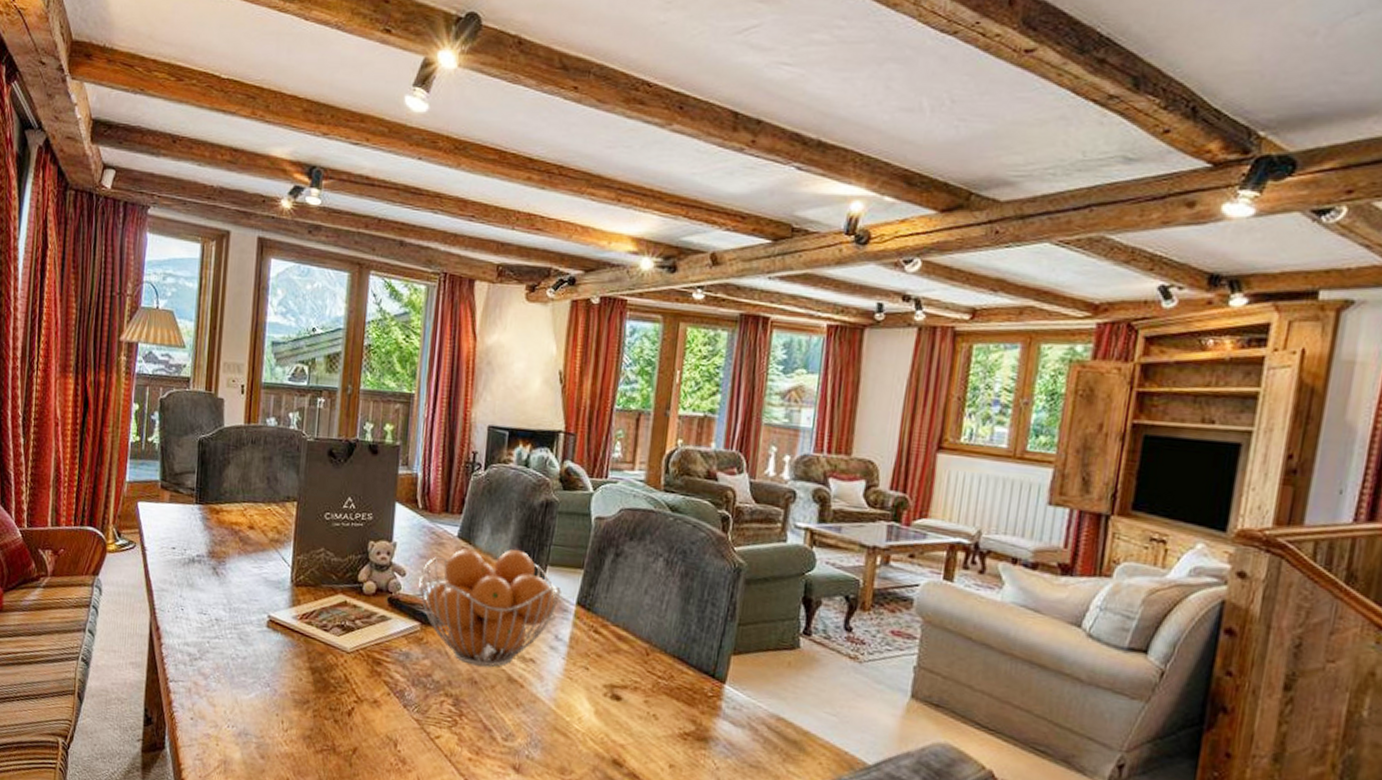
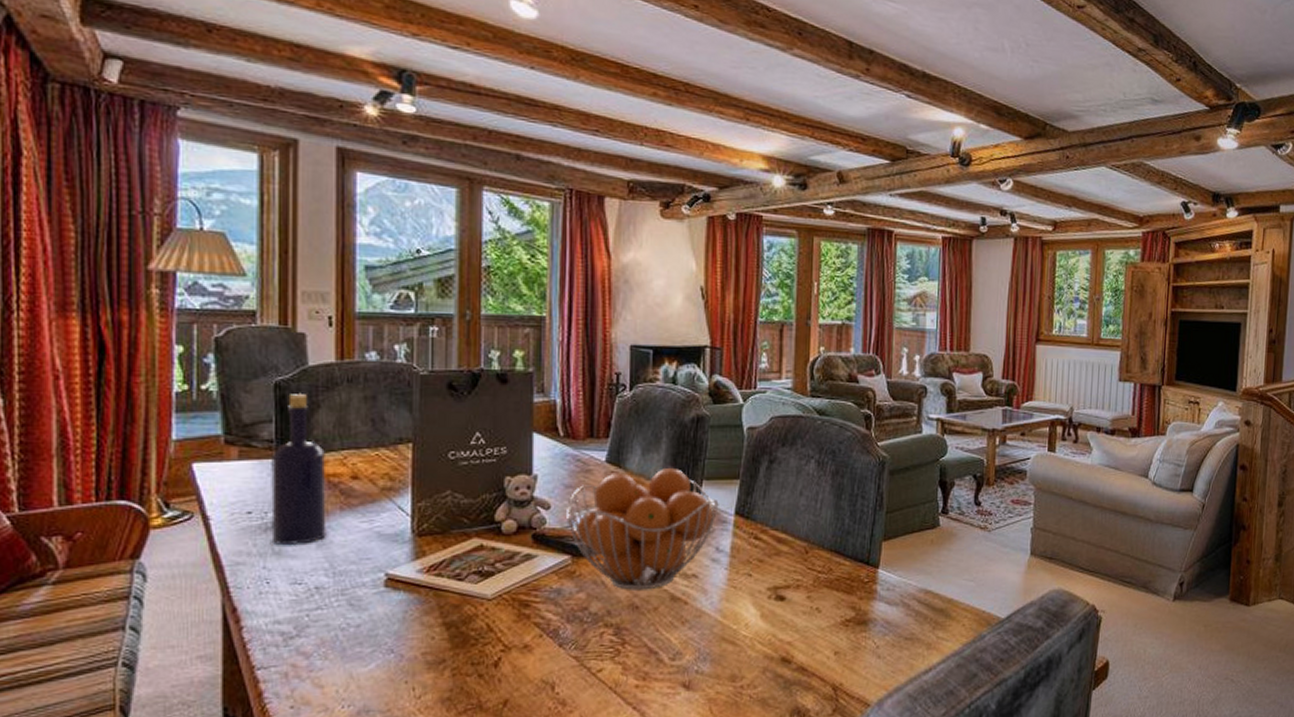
bottle: none [187,449,232,580] -> present [271,392,327,546]

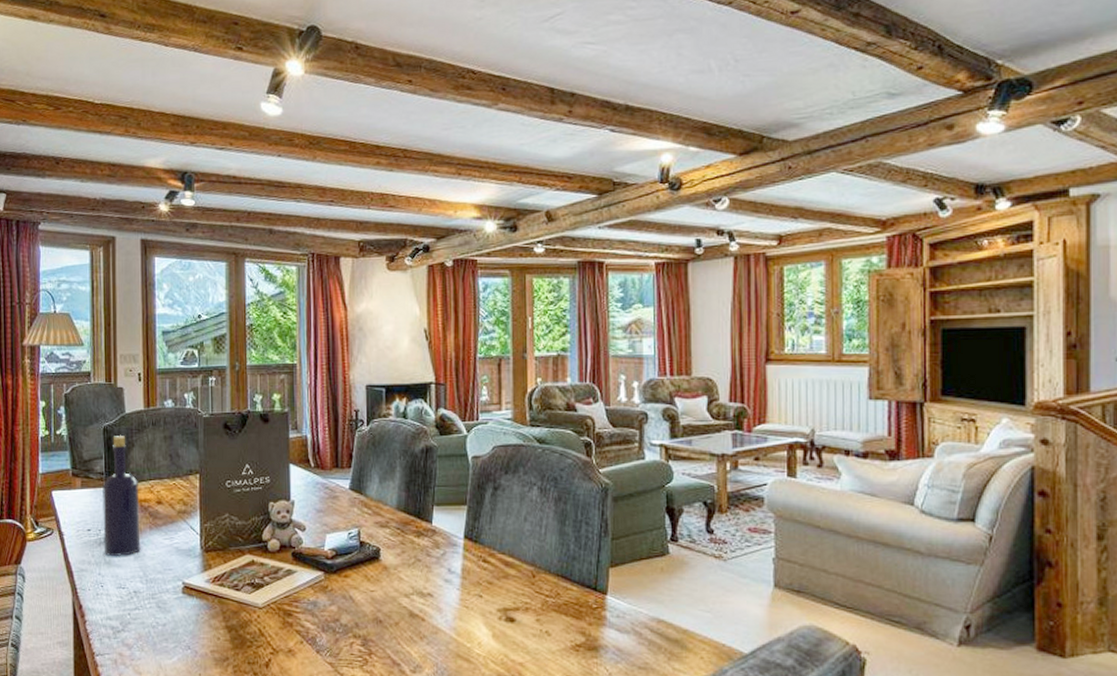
fruit basket: present [566,467,719,590] -> none [319,494,449,606]

